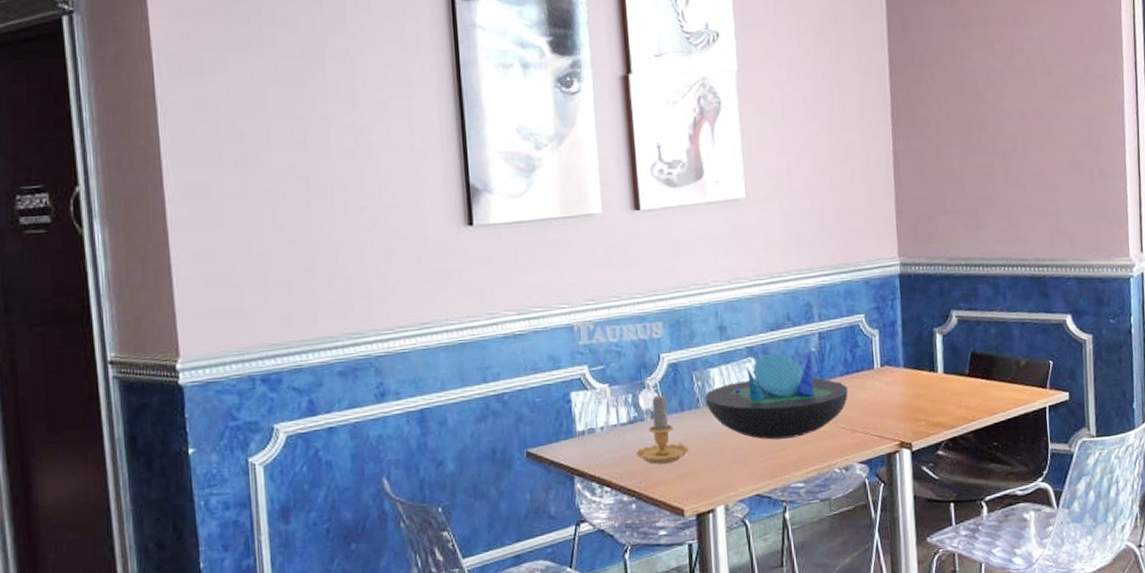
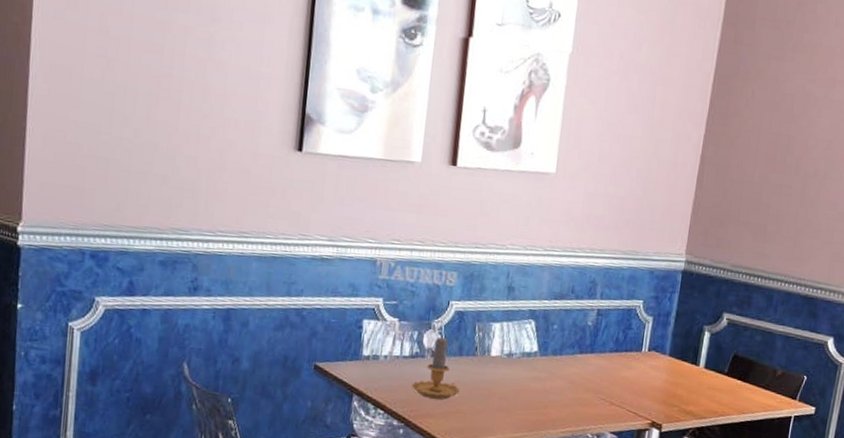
decorative bowl: present [704,352,849,440] -> none [482,319,615,400]

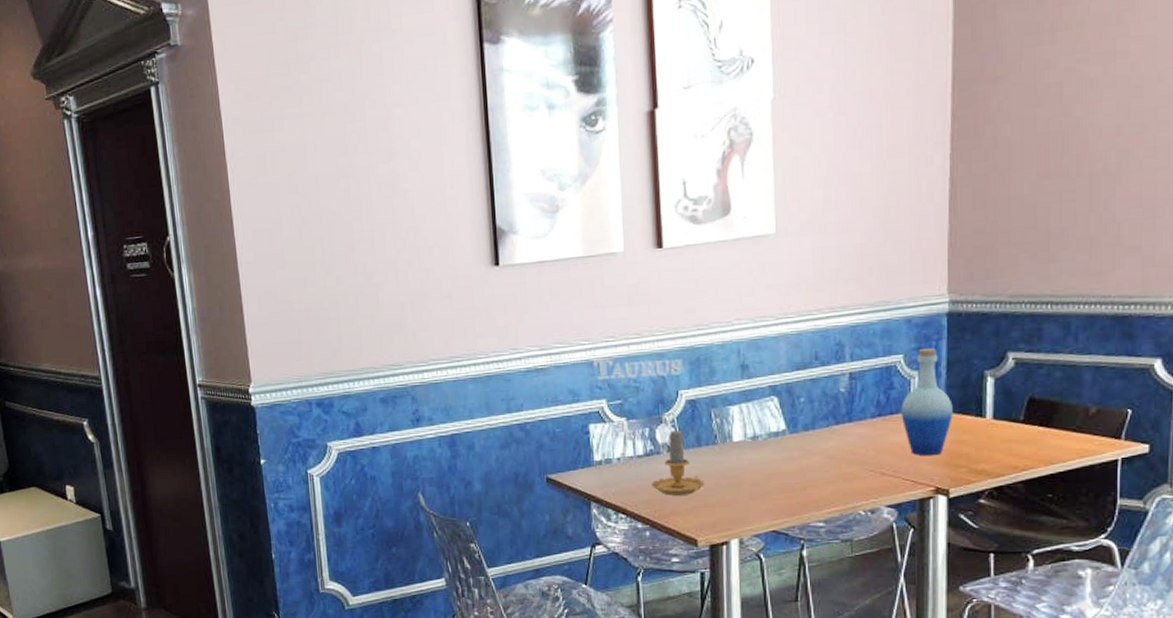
bottle: none [633,297,676,393] -> present [900,348,953,456]

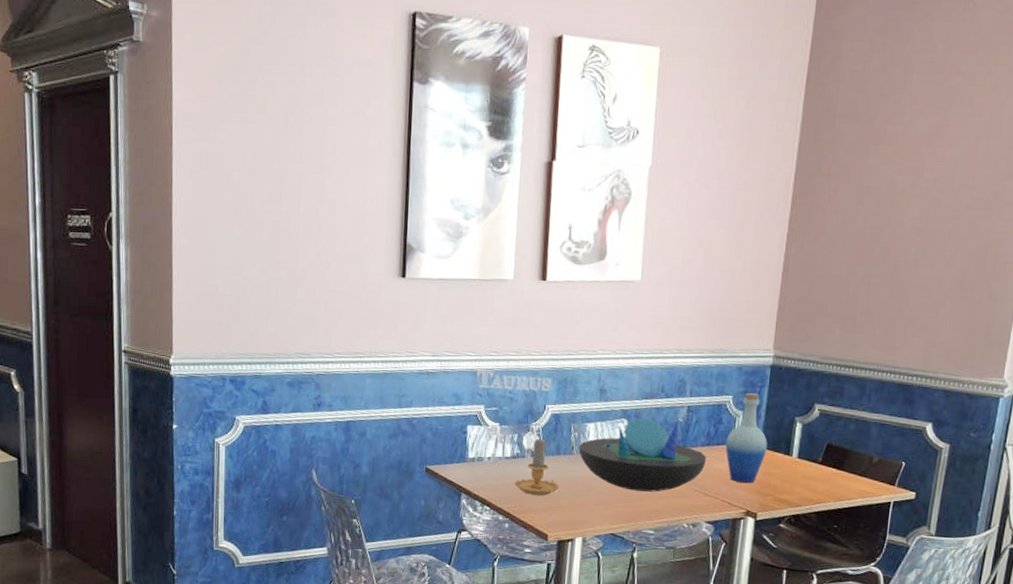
decorative bowl: none [723,392,880,479] -> present [578,418,707,492]

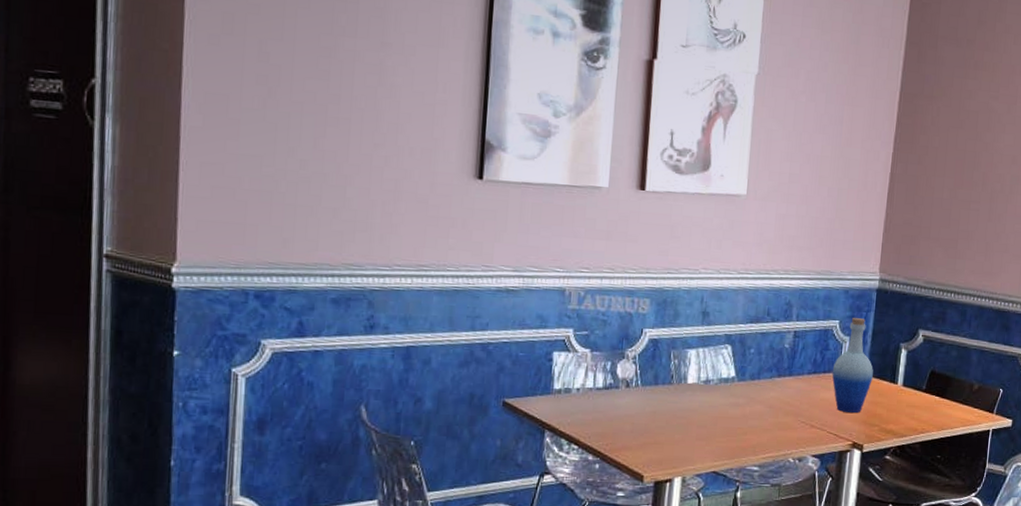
candle: present [514,437,559,496] -> none [606,365,657,431]
decorative bowl: present [578,418,707,492] -> none [678,344,814,425]

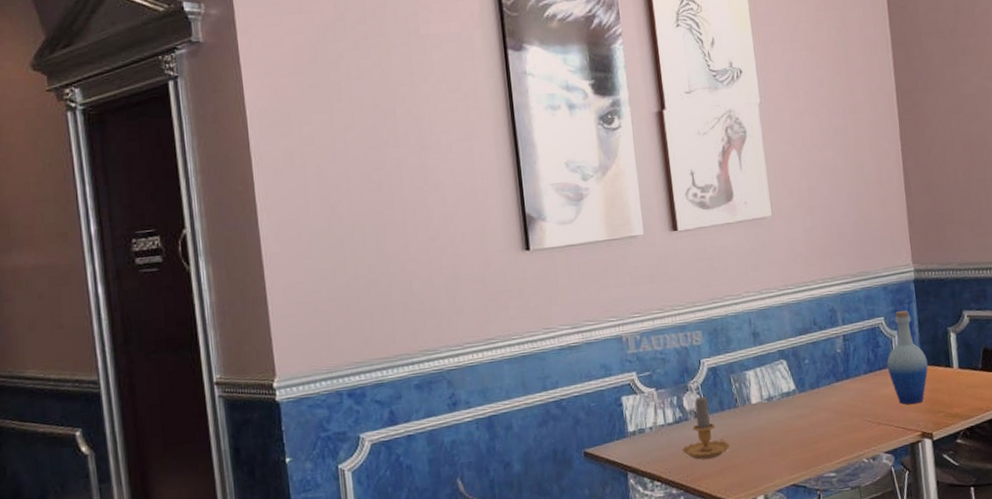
candle: none [606,365,657,431] -> present [682,395,730,460]

